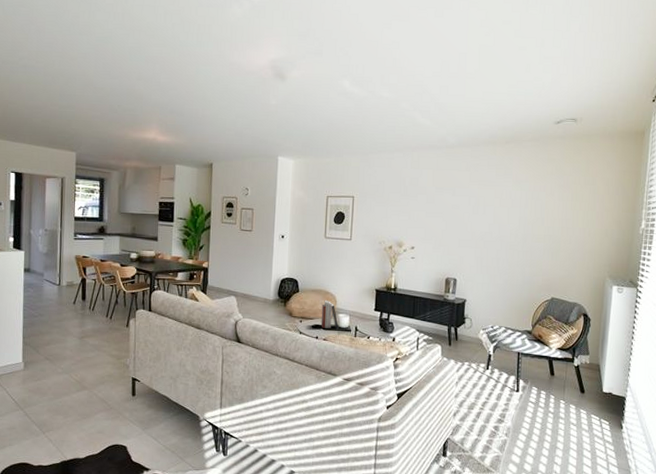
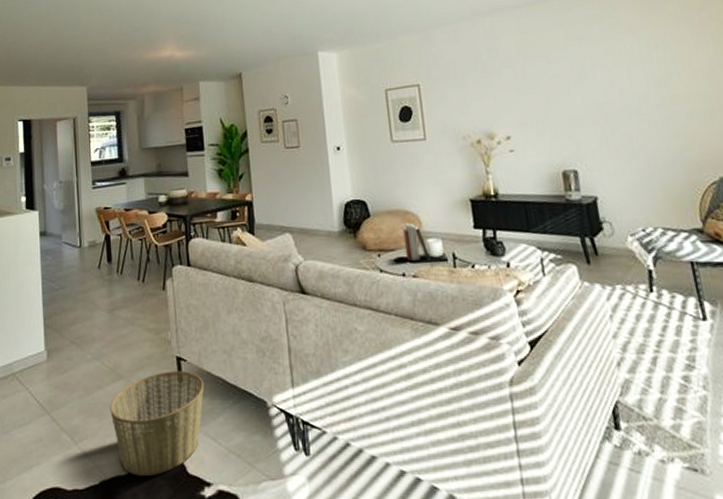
basket: none [74,387,152,460] -> present [110,370,204,476]

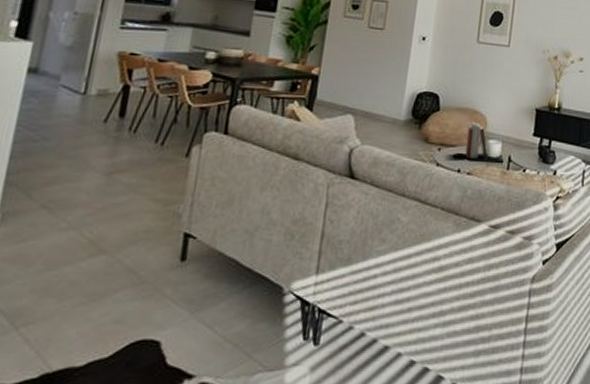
basket: present [110,370,204,476] -> none [76,248,213,368]

